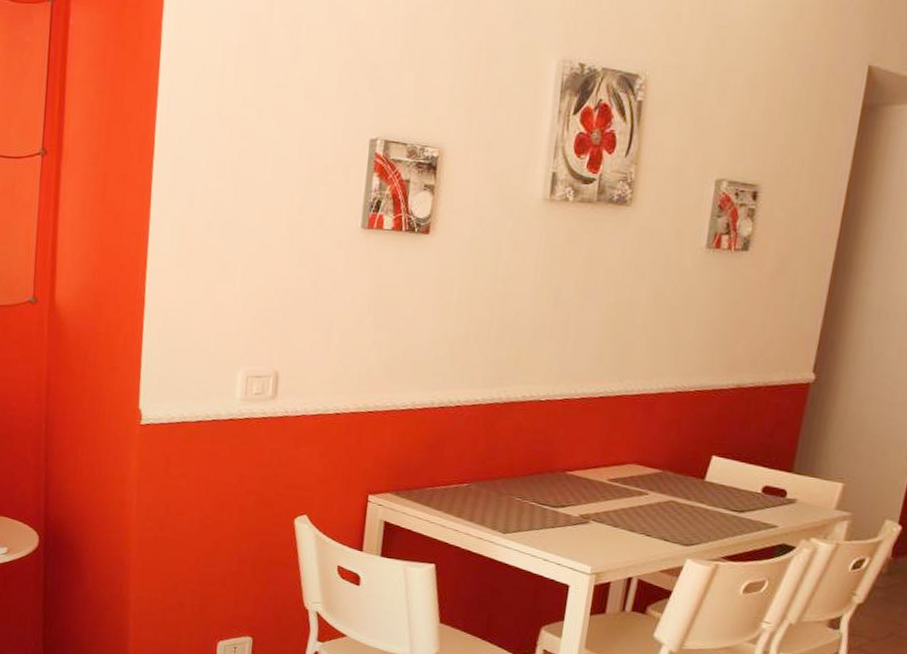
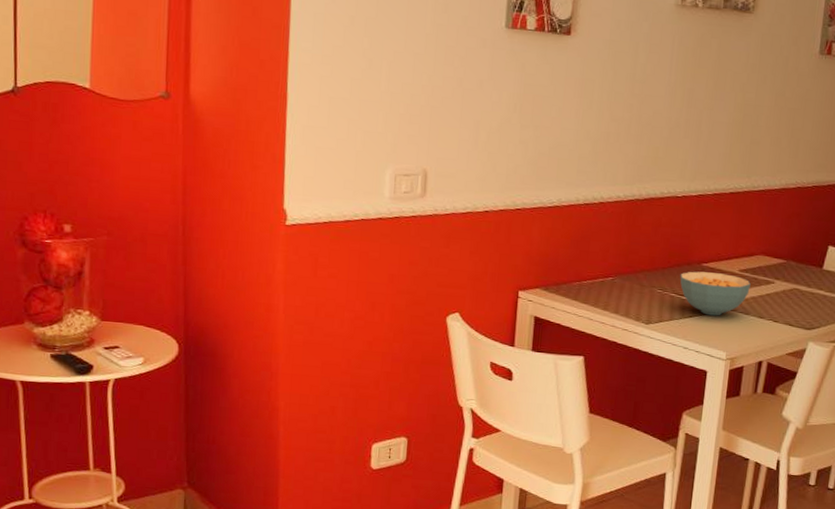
cereal bowl: none [541,479,621,528] -> present [680,271,751,316]

